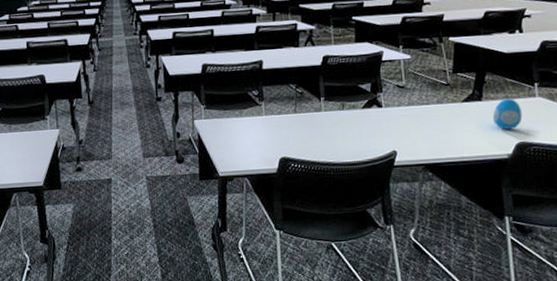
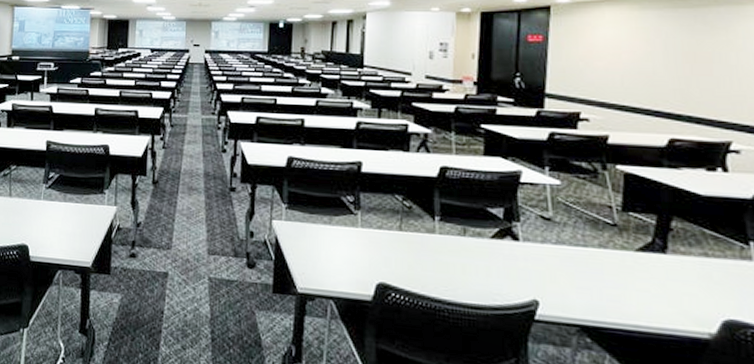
decorative egg: present [492,98,523,129] -> none [683,256,732,299]

